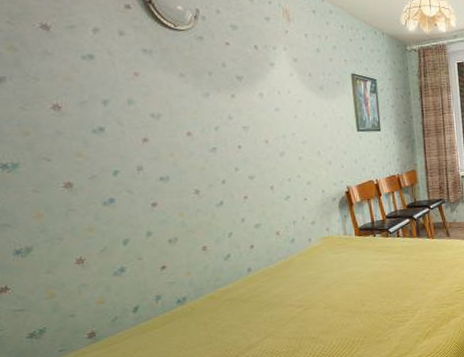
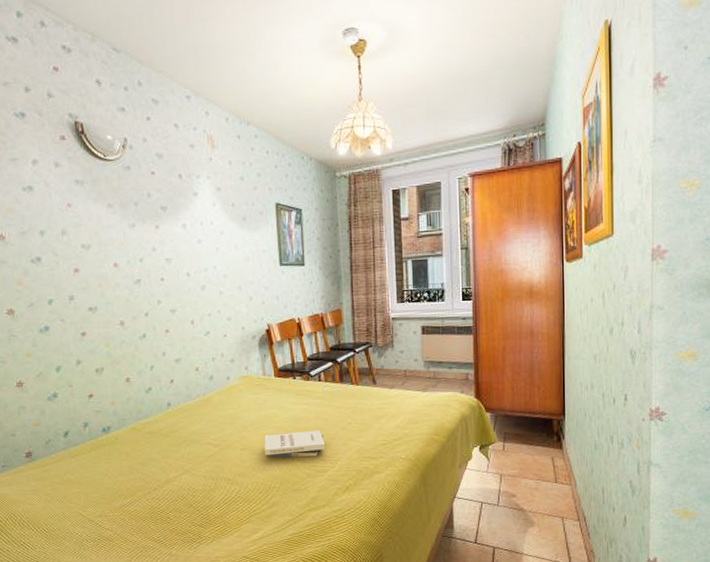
books: none [347,282,406,313] -> present [264,430,326,457]

